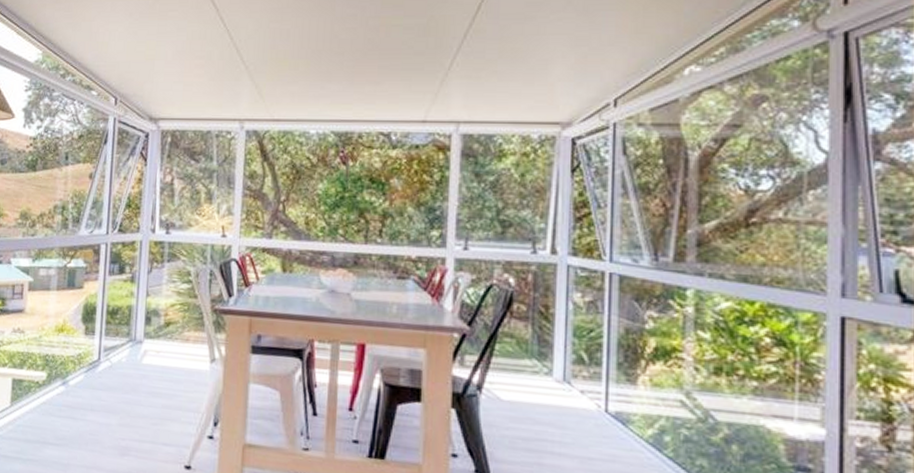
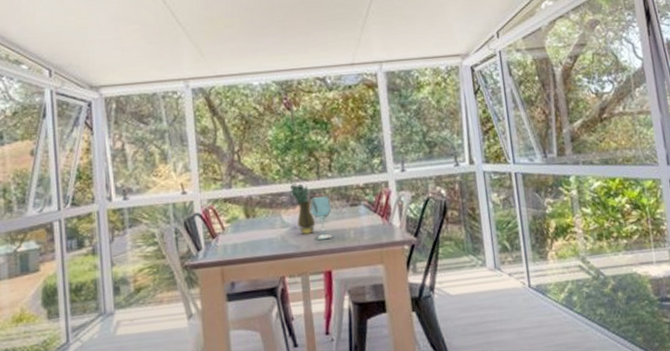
vase: none [332,241,356,300] -> present [290,182,316,234]
wine glass: none [351,262,377,310] -> present [309,196,333,241]

